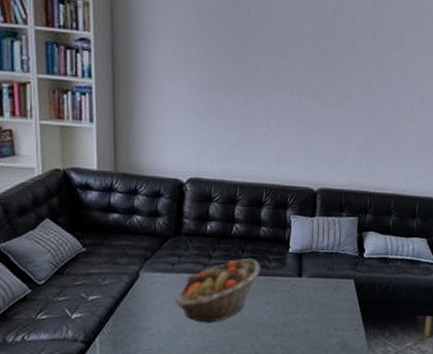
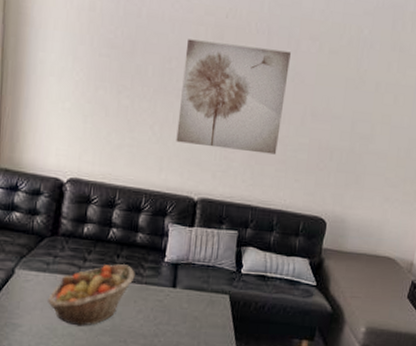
wall art: none [292,36,396,142] -> present [176,39,291,155]

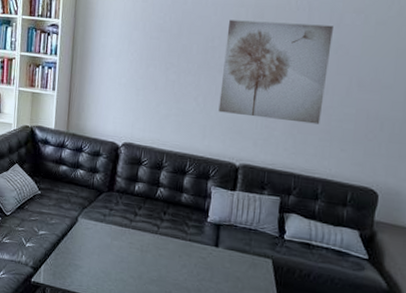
fruit basket: present [48,264,135,326] -> none [104,220,180,274]

